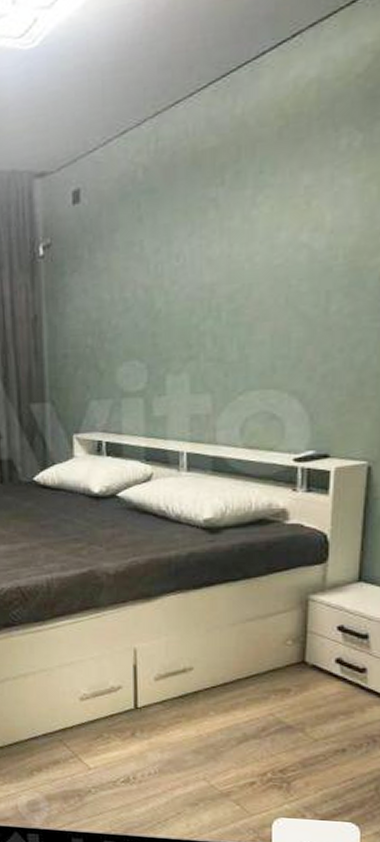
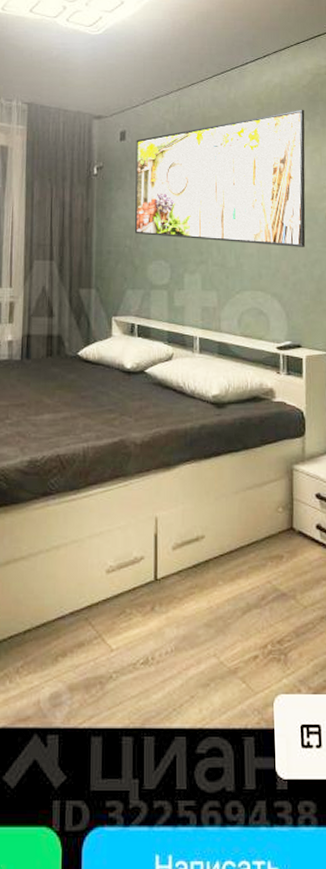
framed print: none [95,114,357,330] -> present [134,109,306,247]

